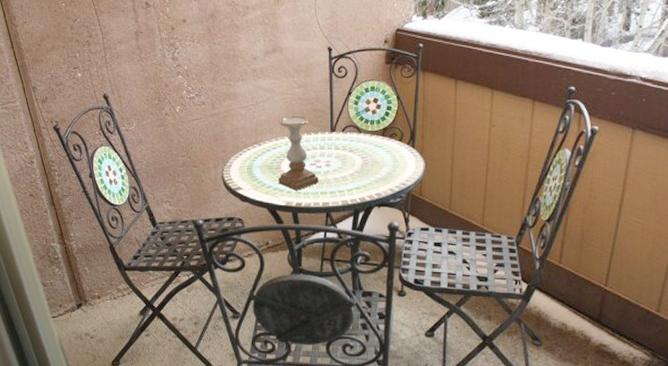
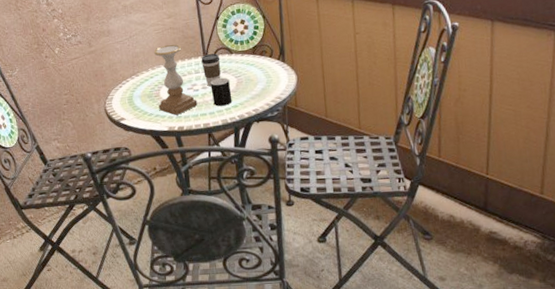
coffee cup: none [328,131,348,165] -> present [201,53,221,87]
cup: none [334,157,356,186] -> present [210,77,232,106]

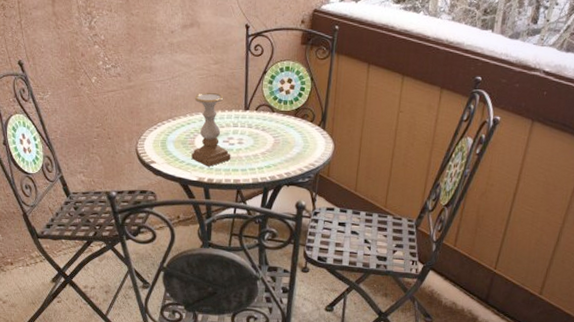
coffee cup: present [201,53,221,87] -> none [241,109,261,143]
cup: present [210,77,232,106] -> none [246,135,267,165]

